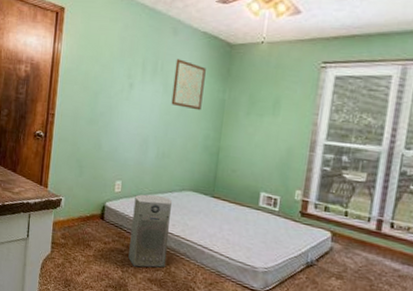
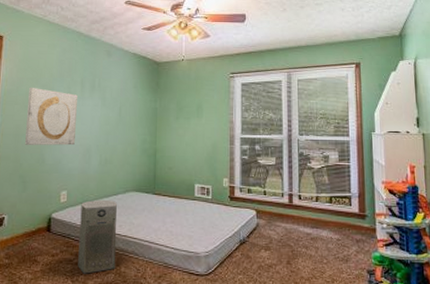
wall art: none [83,66,138,134] -> present [25,87,77,146]
wall art: present [171,59,206,111] -> none [110,76,138,119]

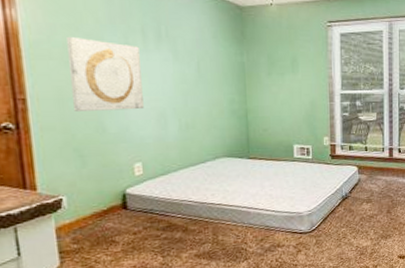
air purifier: present [78,200,117,274] -> none [162,169,212,248]

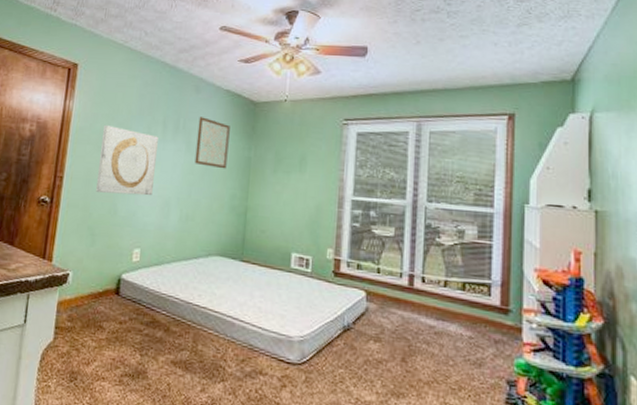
wall art: none [182,23,221,76] -> present [194,117,230,169]

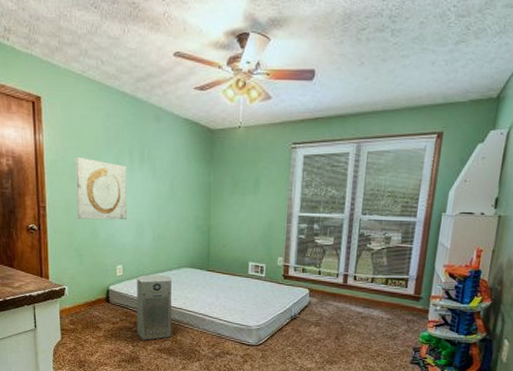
air purifier: none [148,262,197,348] -> present [137,275,172,340]
wall art: present [194,117,230,169] -> none [161,146,191,194]

